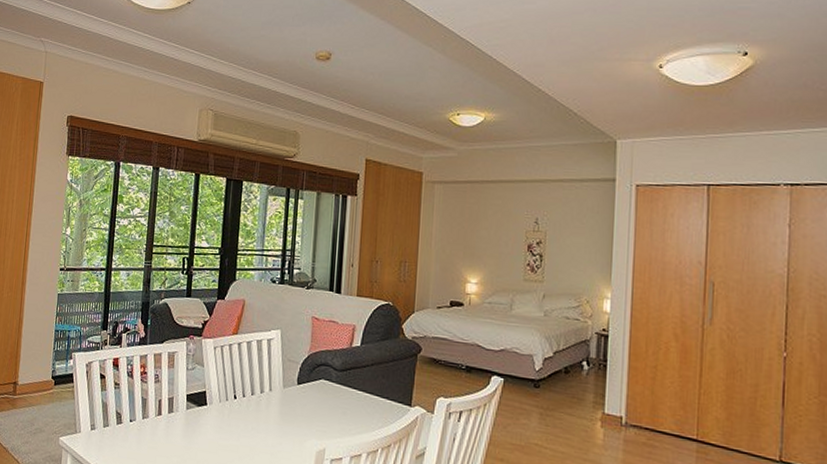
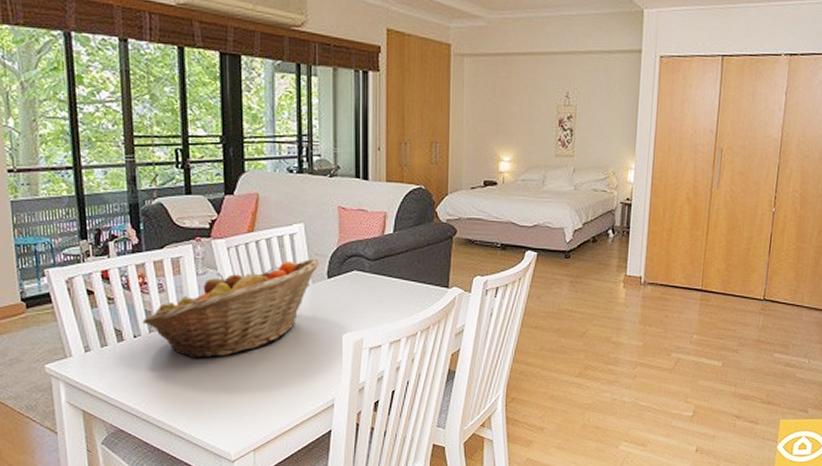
fruit basket: none [138,364,292,450] -> present [142,259,320,359]

